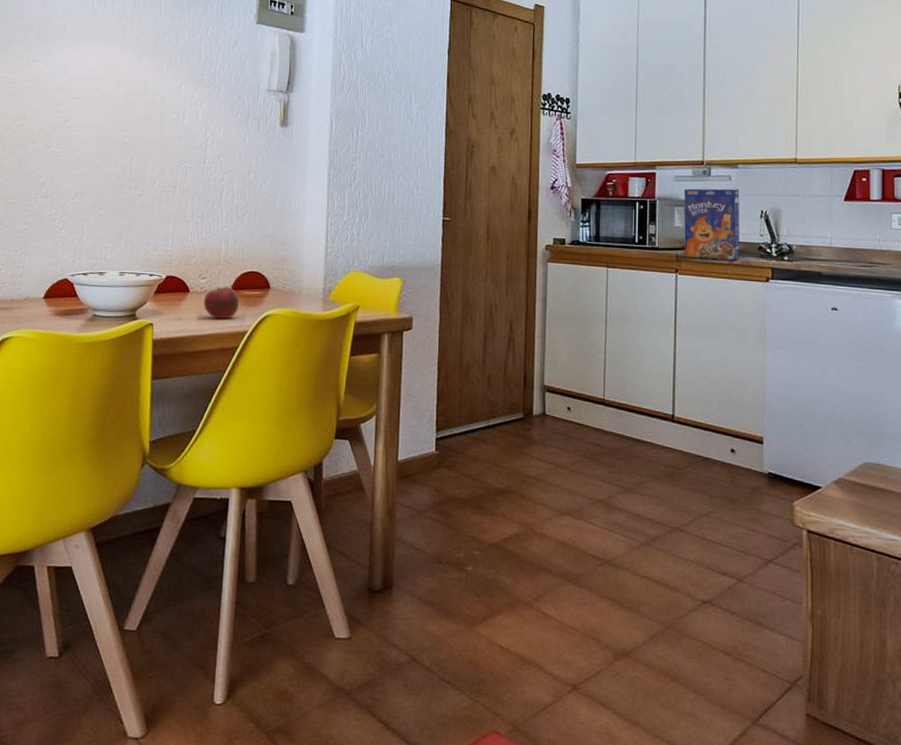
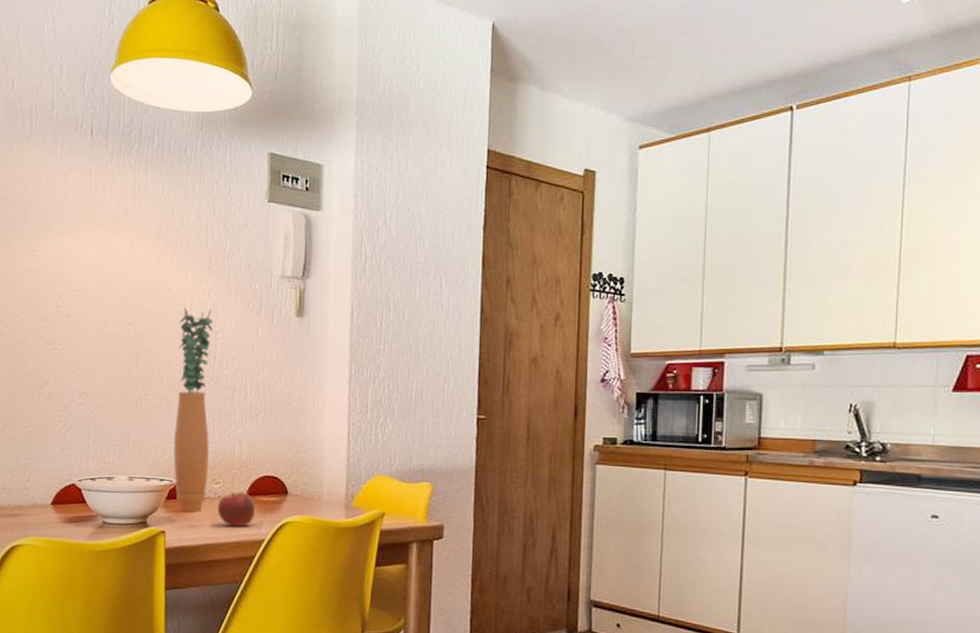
vase: none [163,116,205,306] -> present [173,307,214,513]
cereal box: present [684,188,740,260] -> none [756,379,824,461]

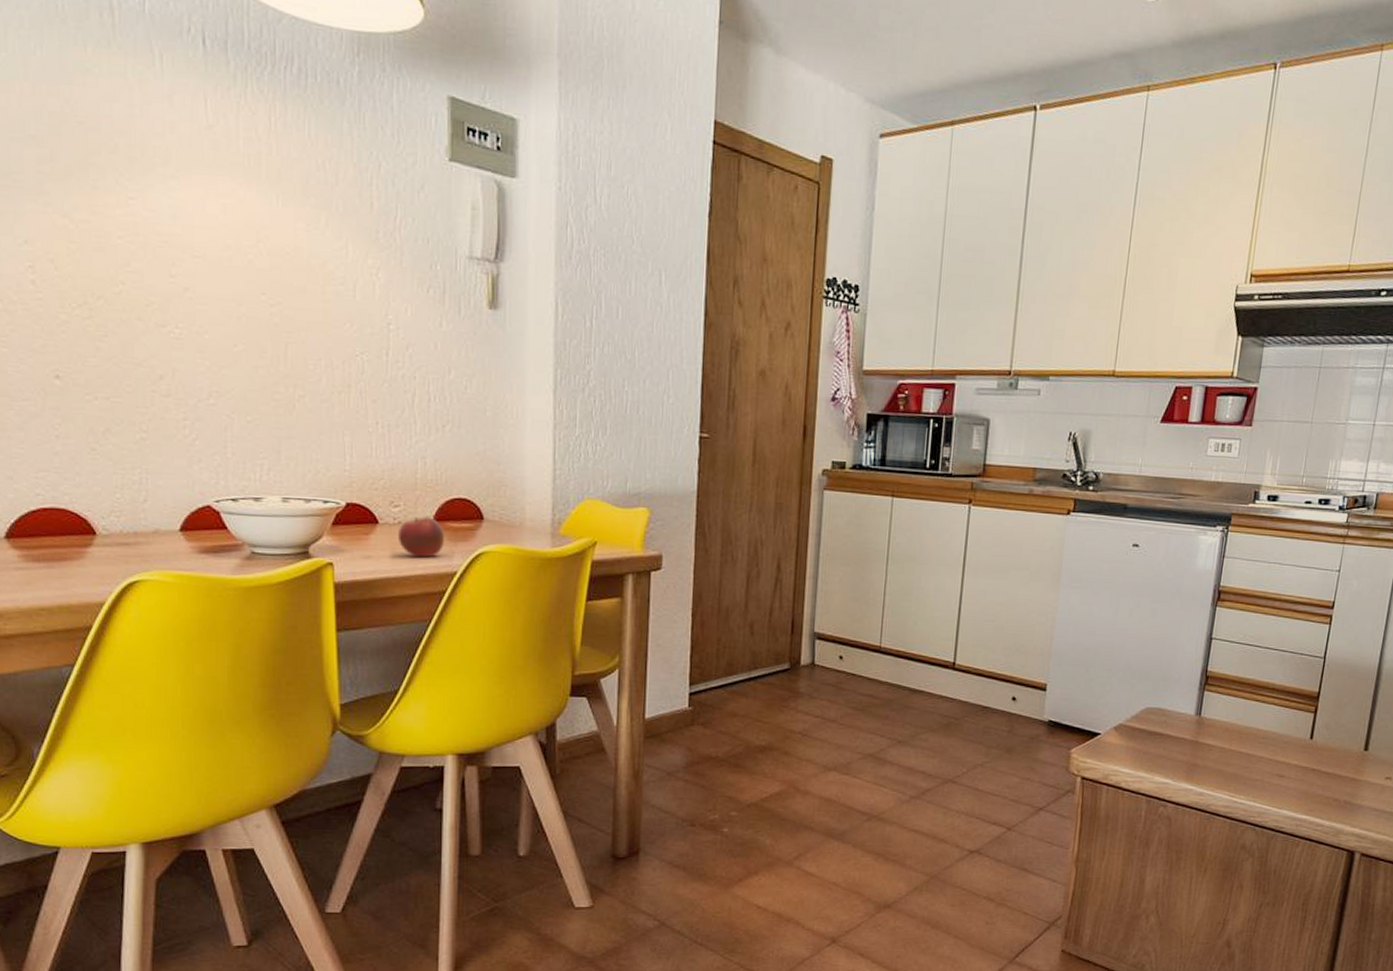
vase: present [173,307,214,513] -> none [338,288,385,541]

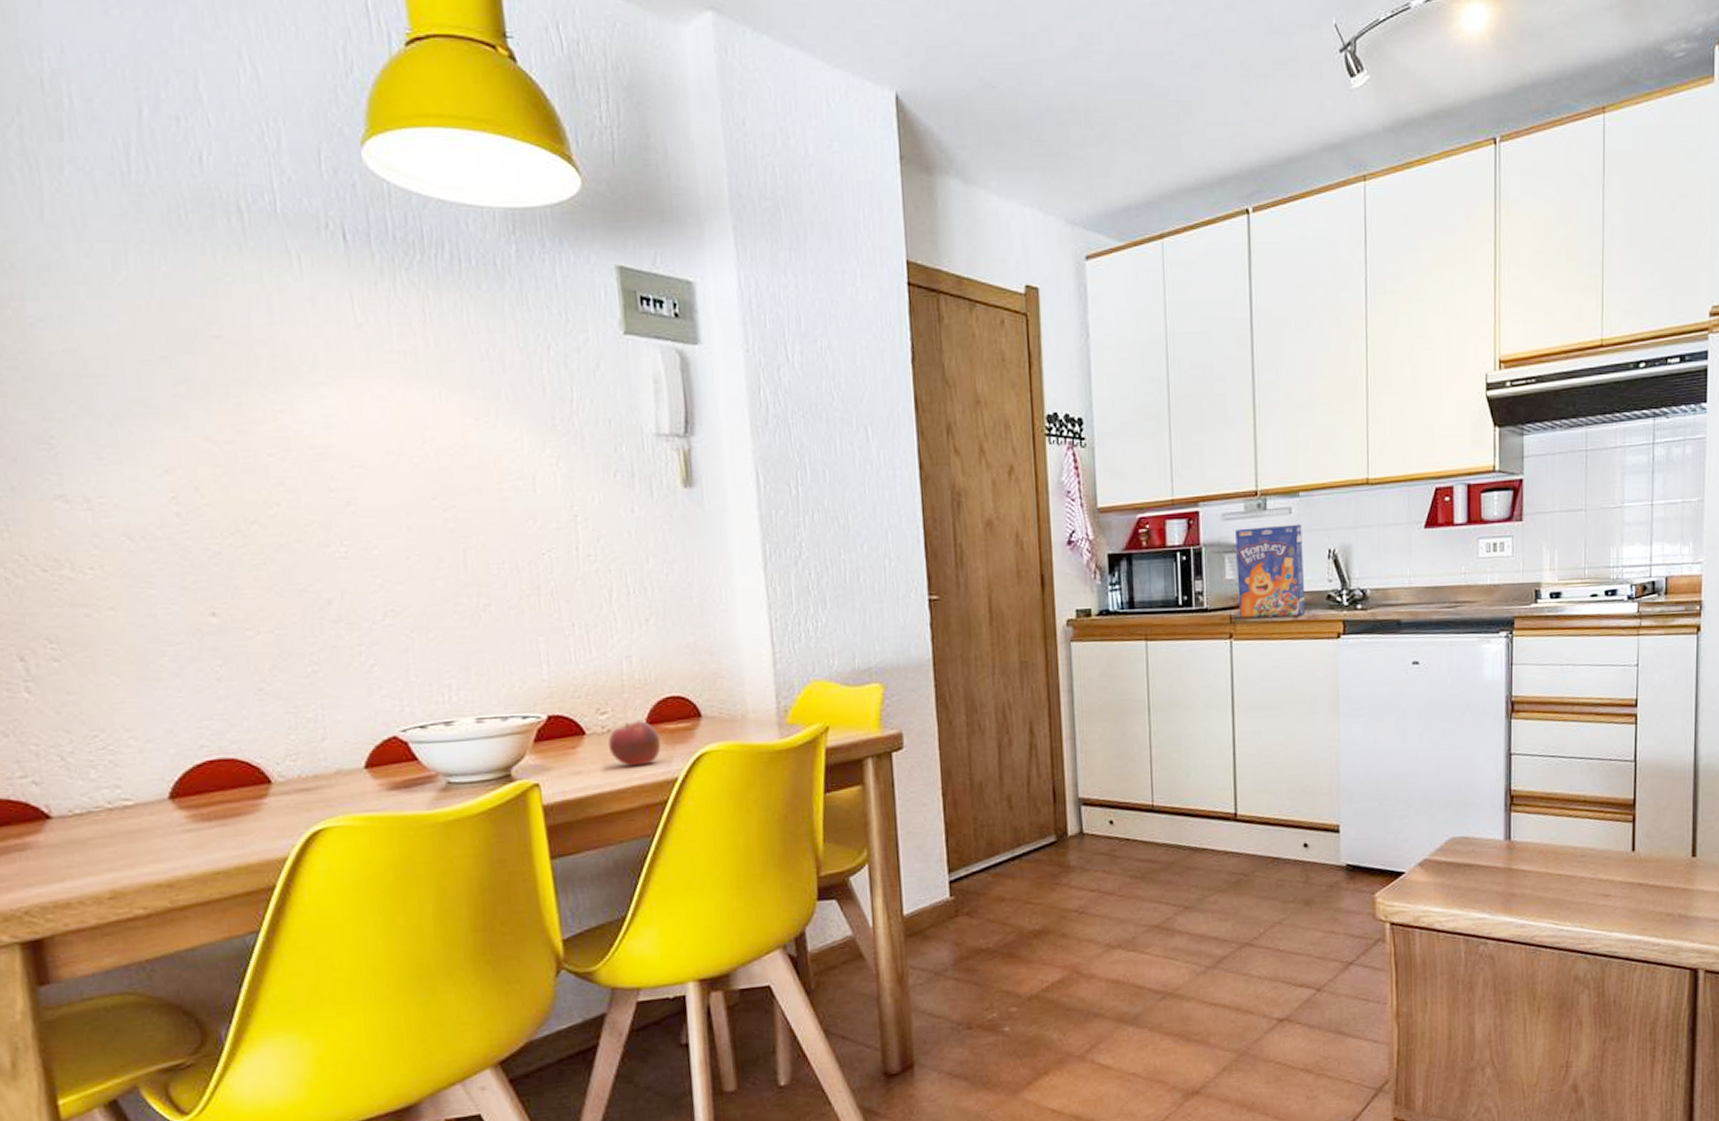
cereal box: none [981,404,1048,490] -> present [1235,524,1306,619]

